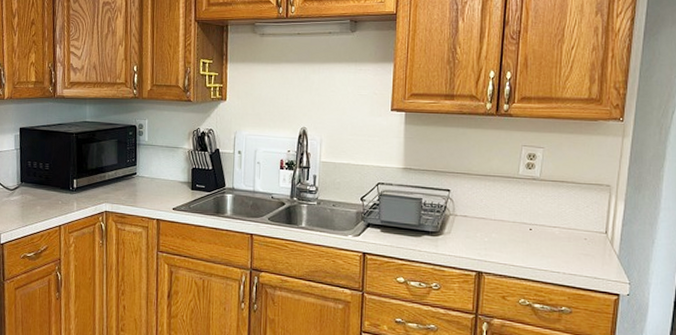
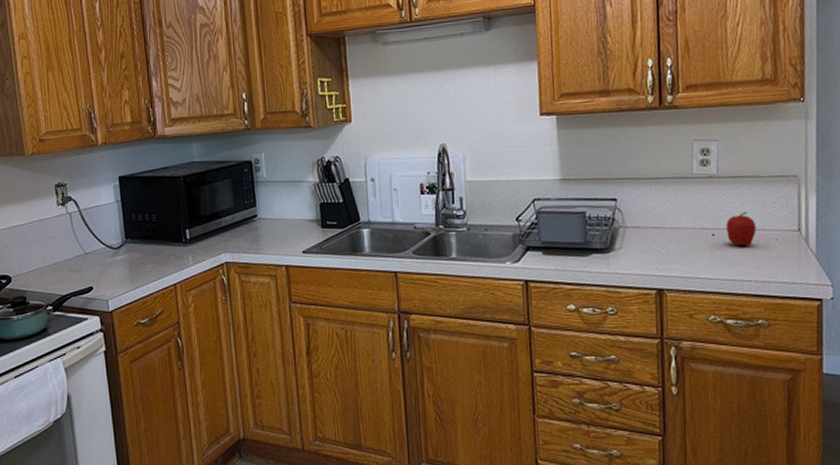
fruit: none [543,211,569,242] -> present [726,211,756,246]

